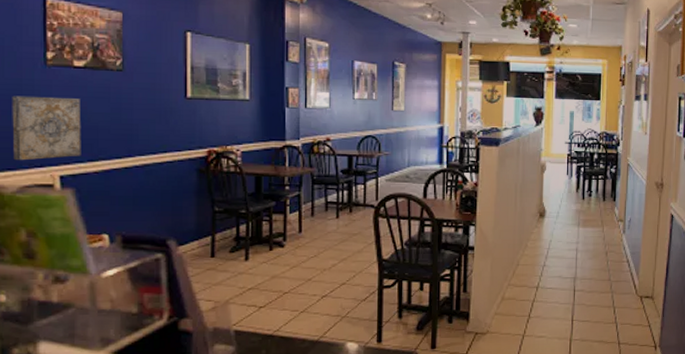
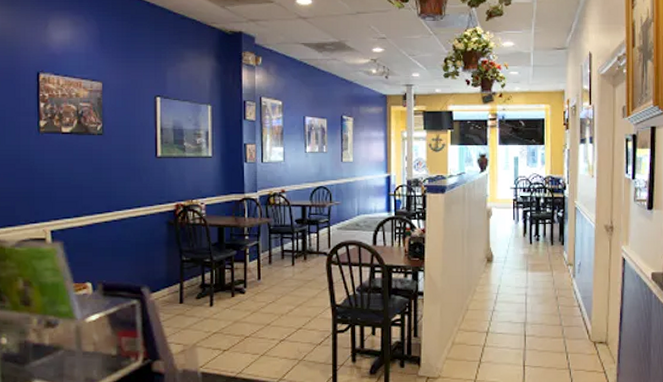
wall art: present [12,95,81,161] -> none [12,160,68,218]

